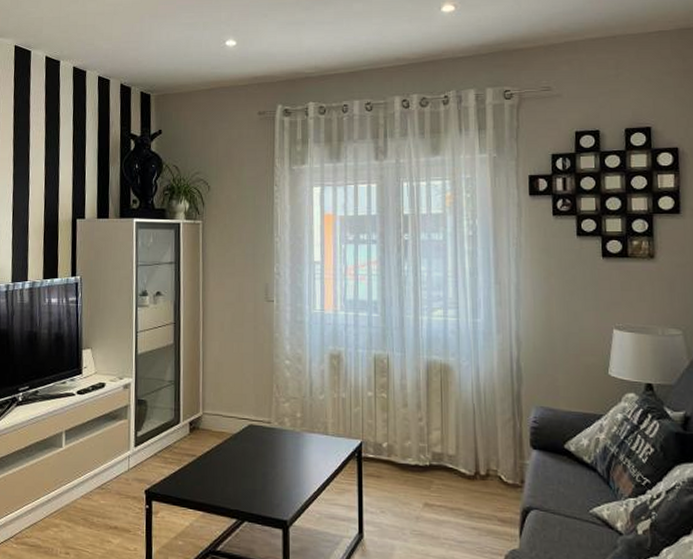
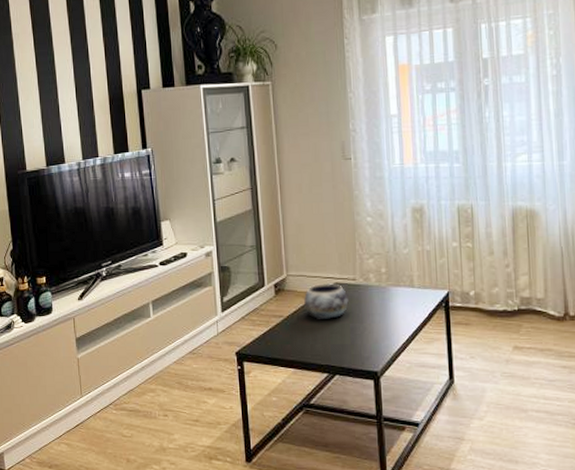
decorative bowl: none [218,423,262,462] -> present [304,282,349,319]

